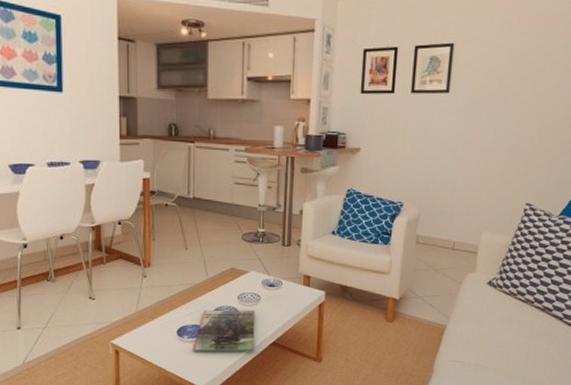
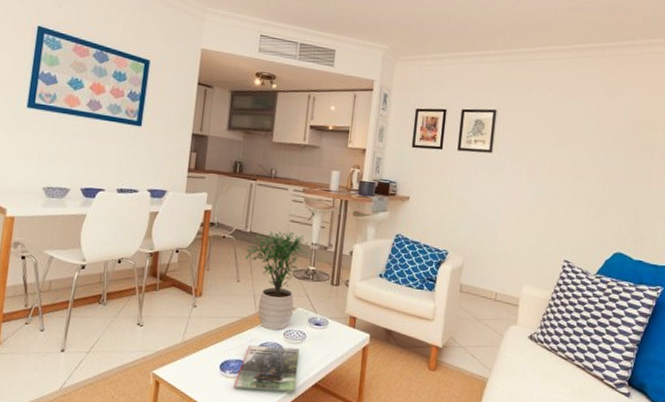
potted plant: none [190,195,257,295] -> present [244,231,309,331]

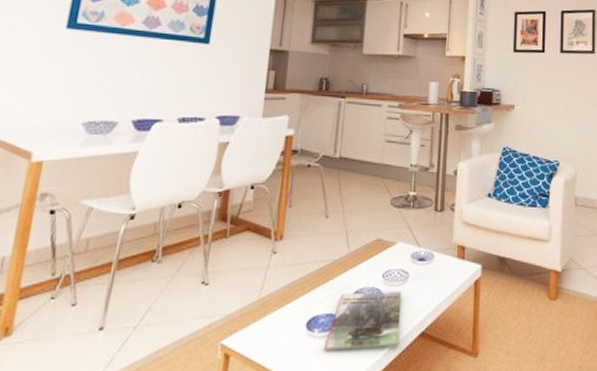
potted plant: present [244,231,309,331] -> none [333,154,408,272]

